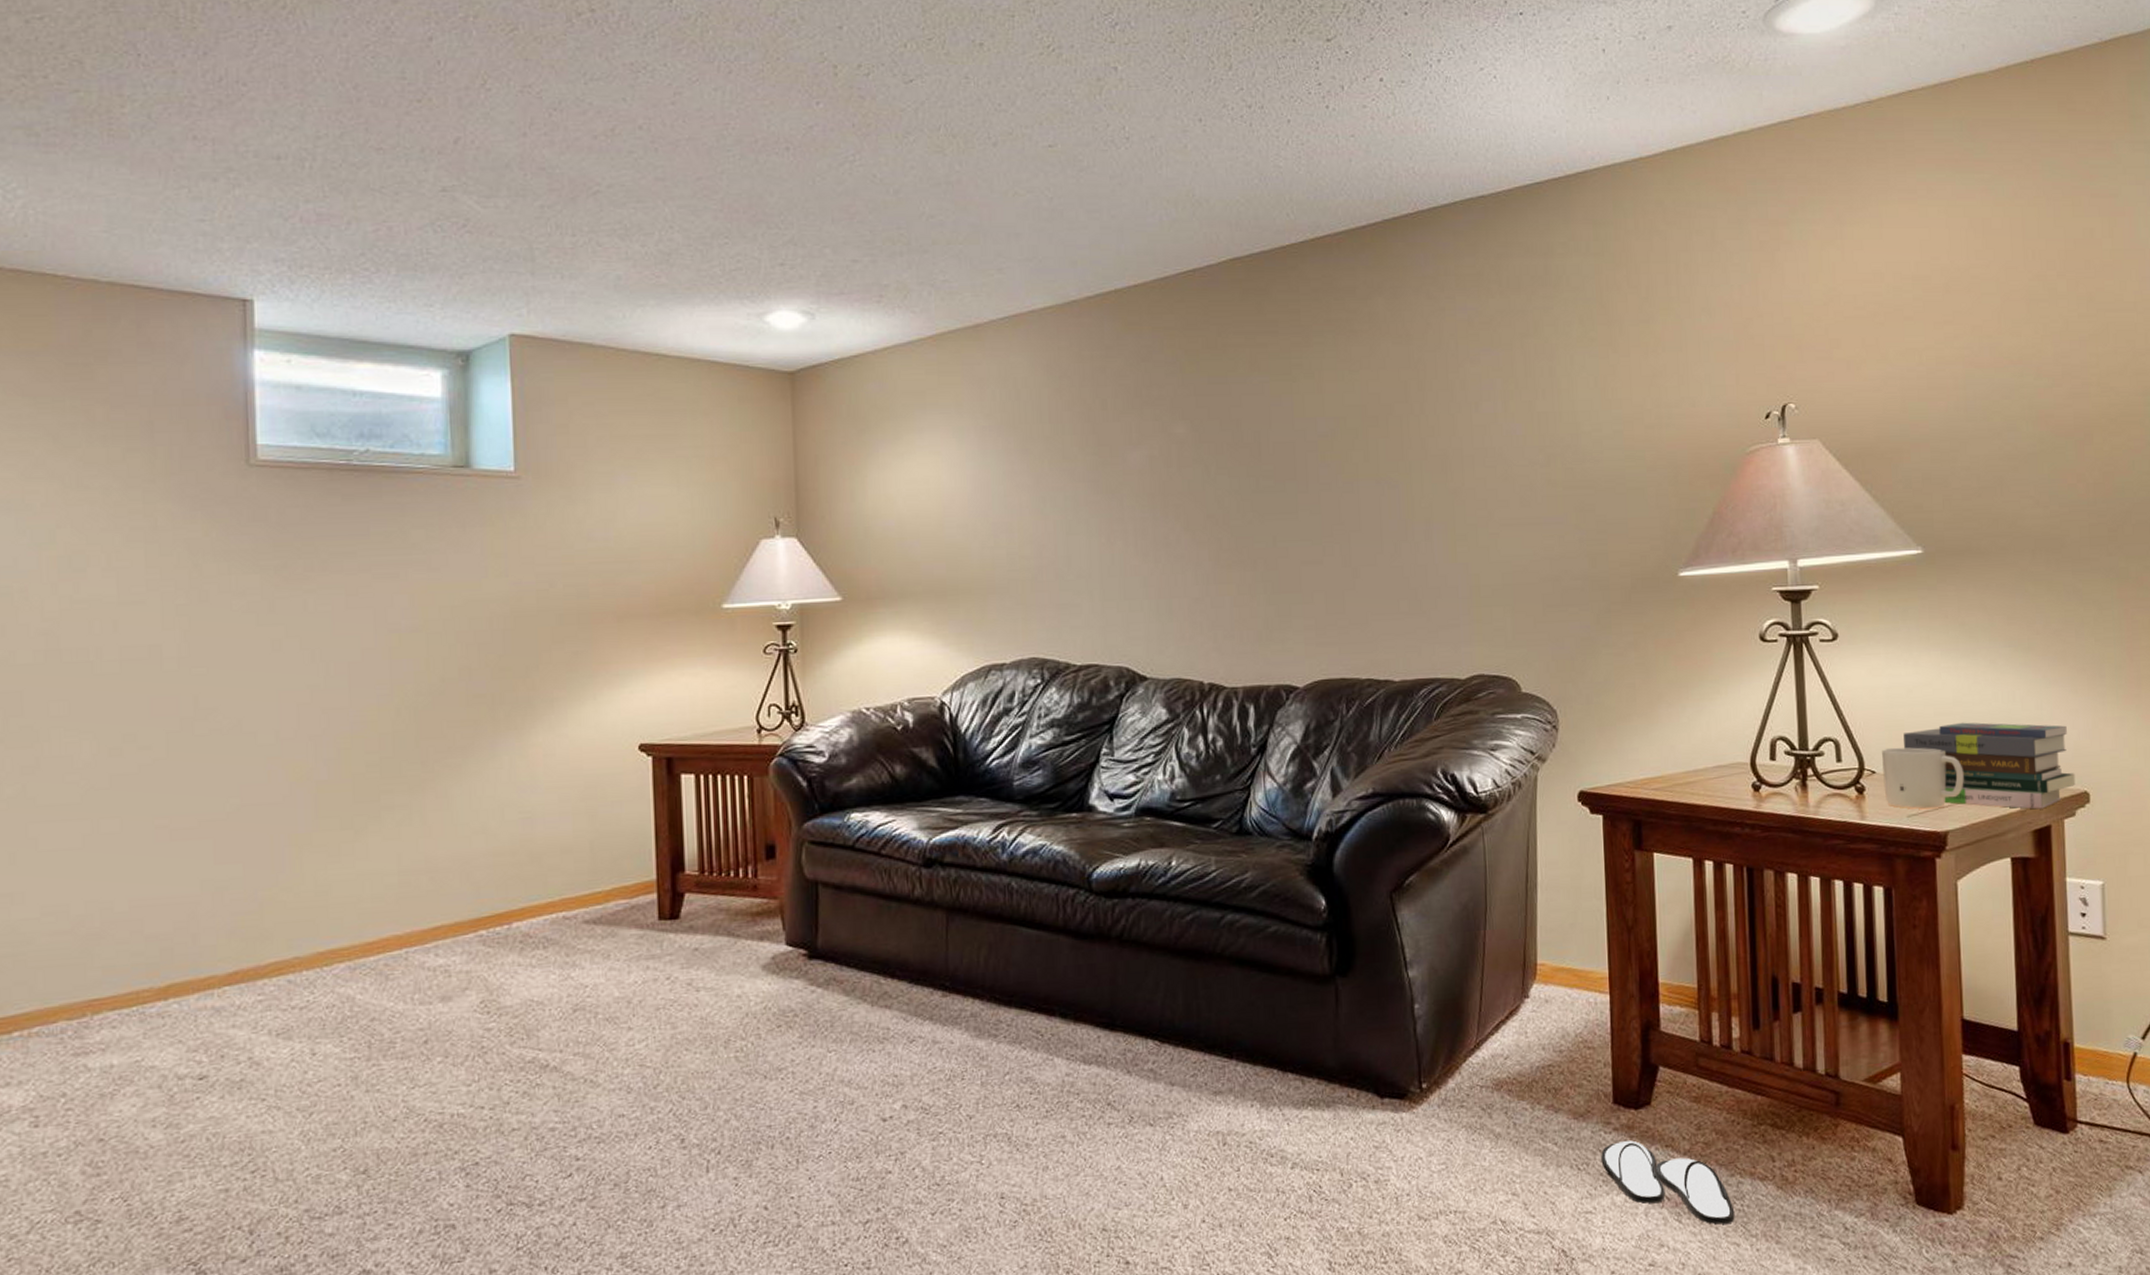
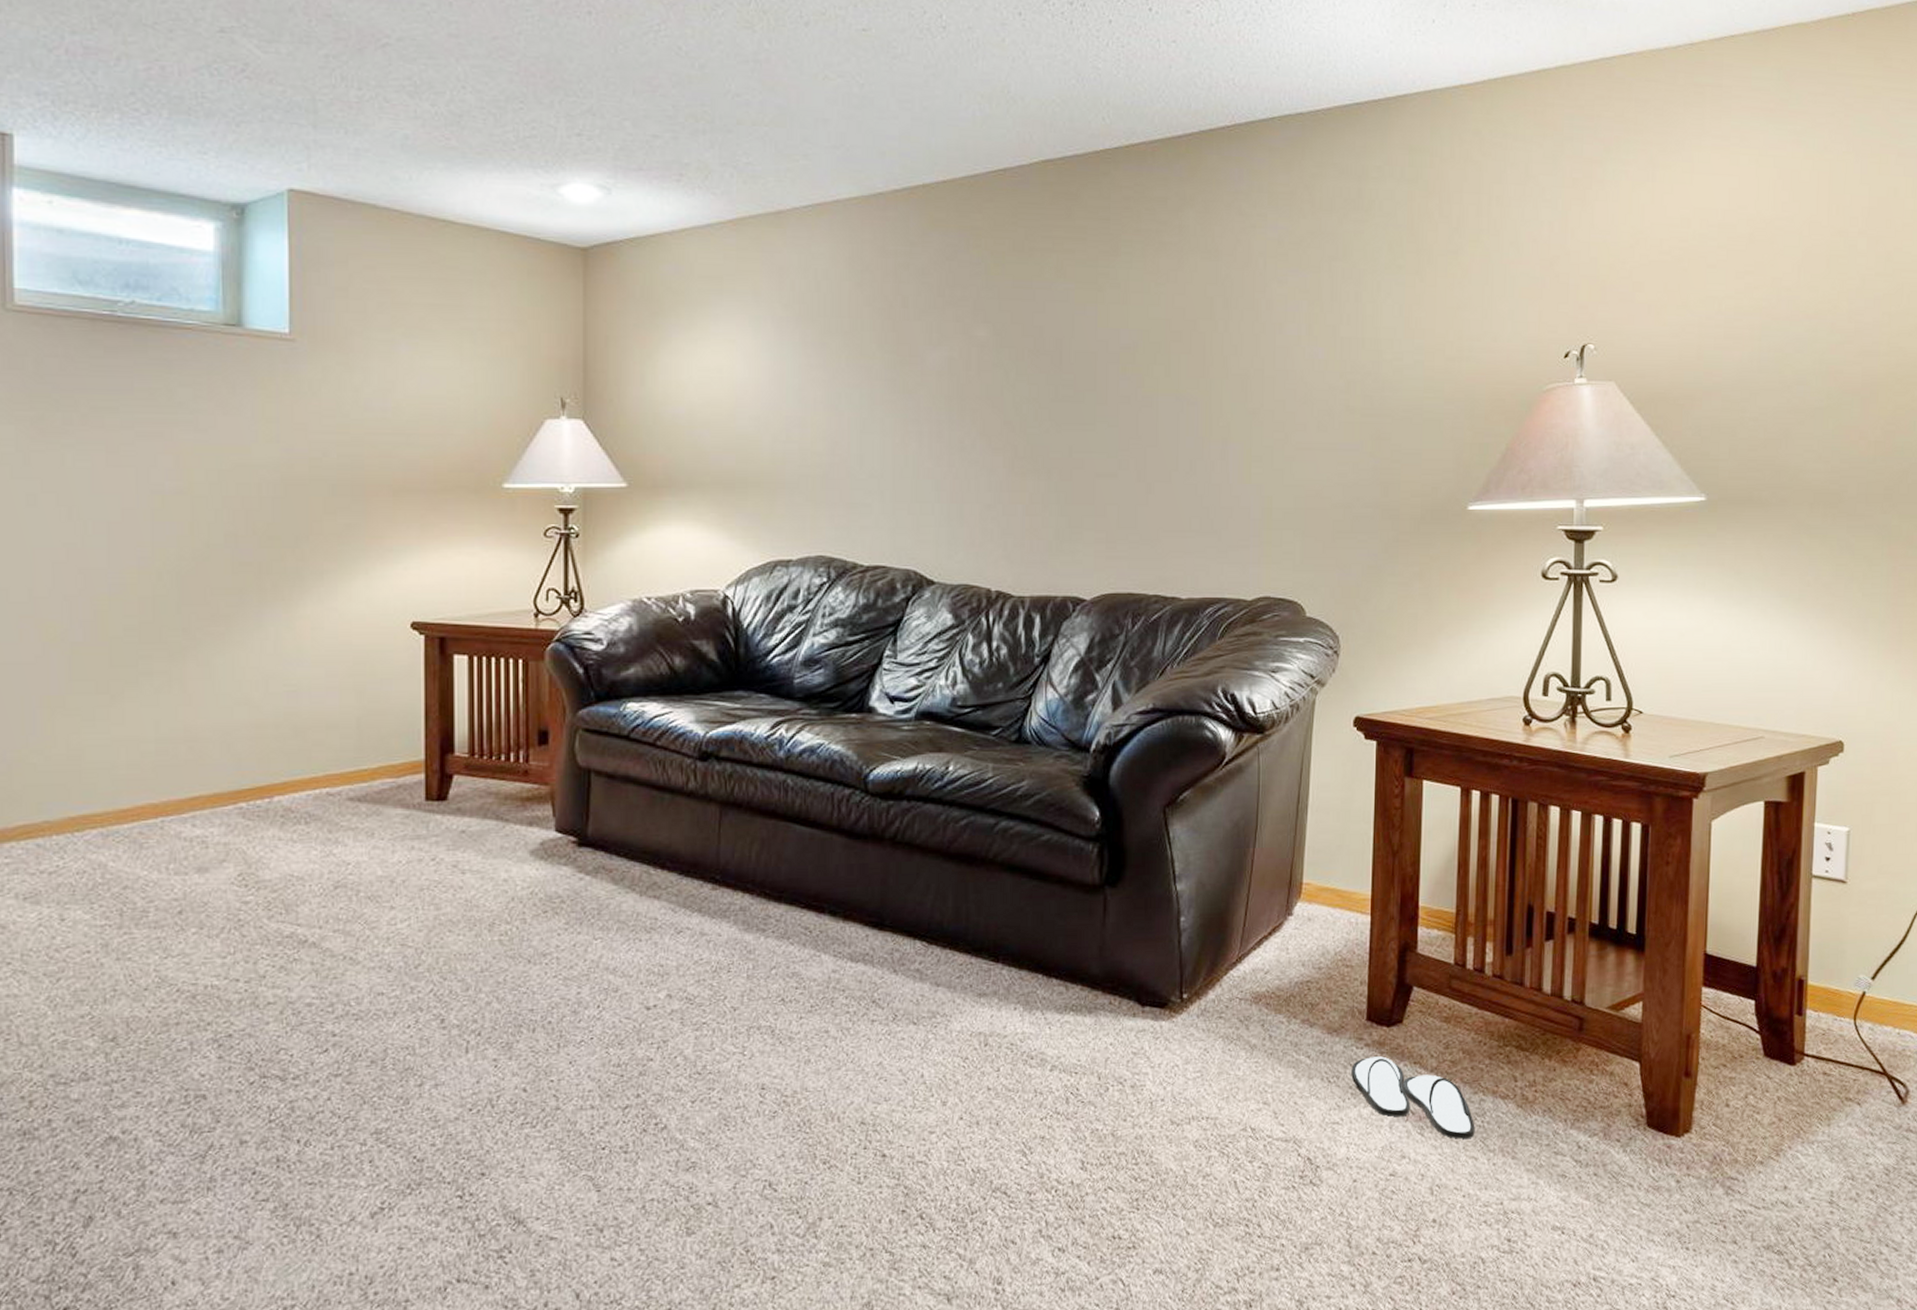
mug: present [1882,747,1964,809] -> none [1649,689,1727,751]
books: present [1903,722,2076,810] -> none [1672,668,1832,756]

